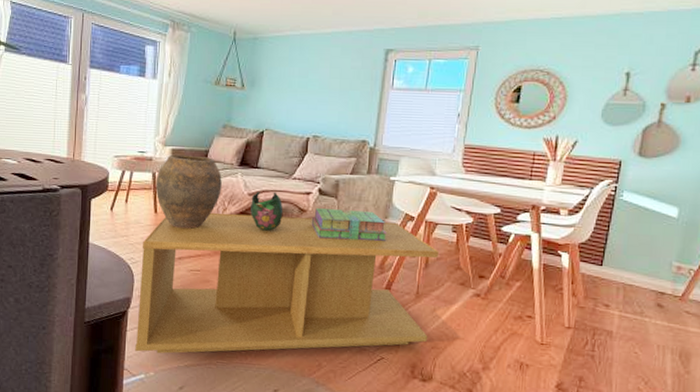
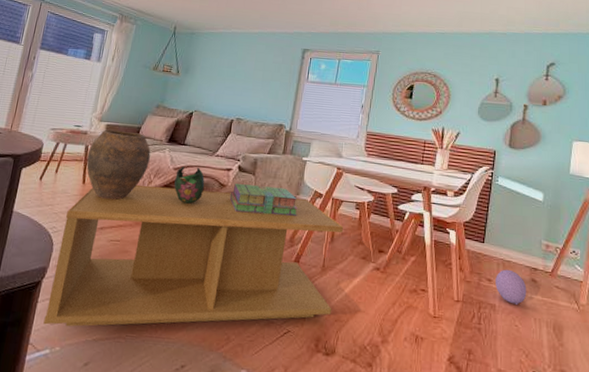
ball: none [613,293,651,331] -> present [495,269,527,305]

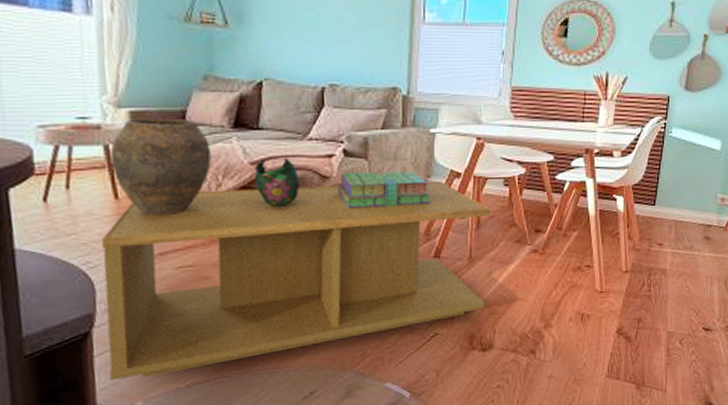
ball: present [495,269,527,305] -> none [667,230,700,266]

